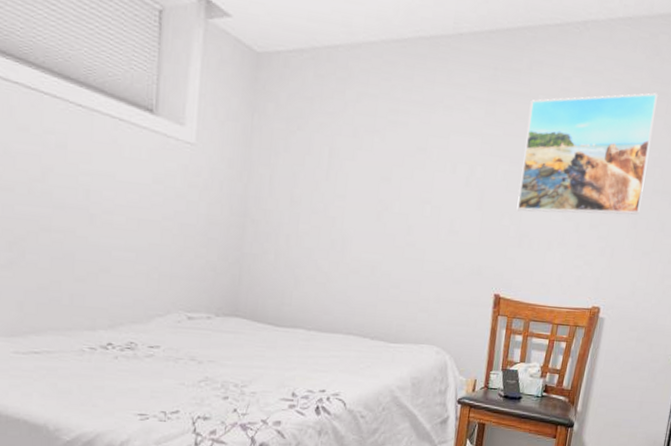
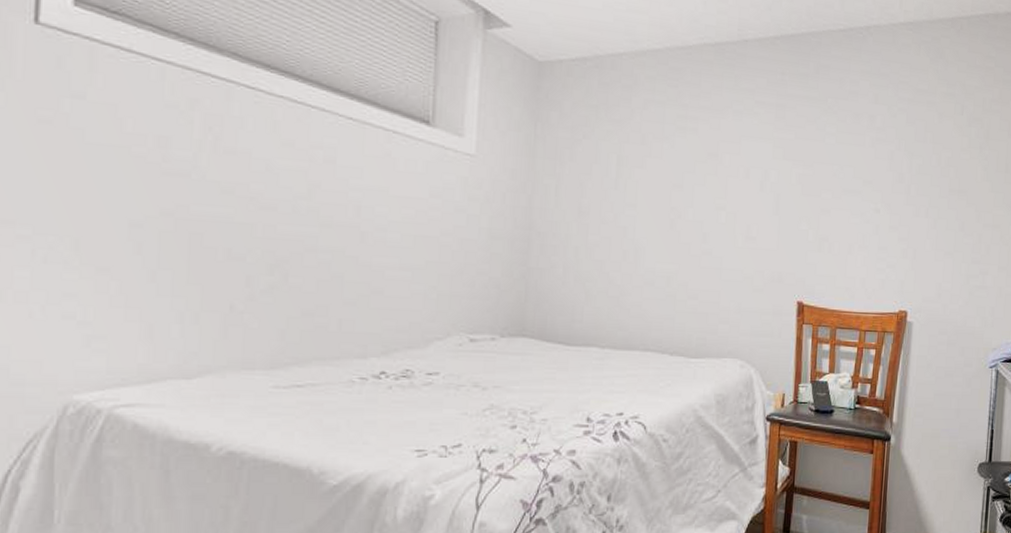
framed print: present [517,93,658,215] -> none [814,94,945,215]

